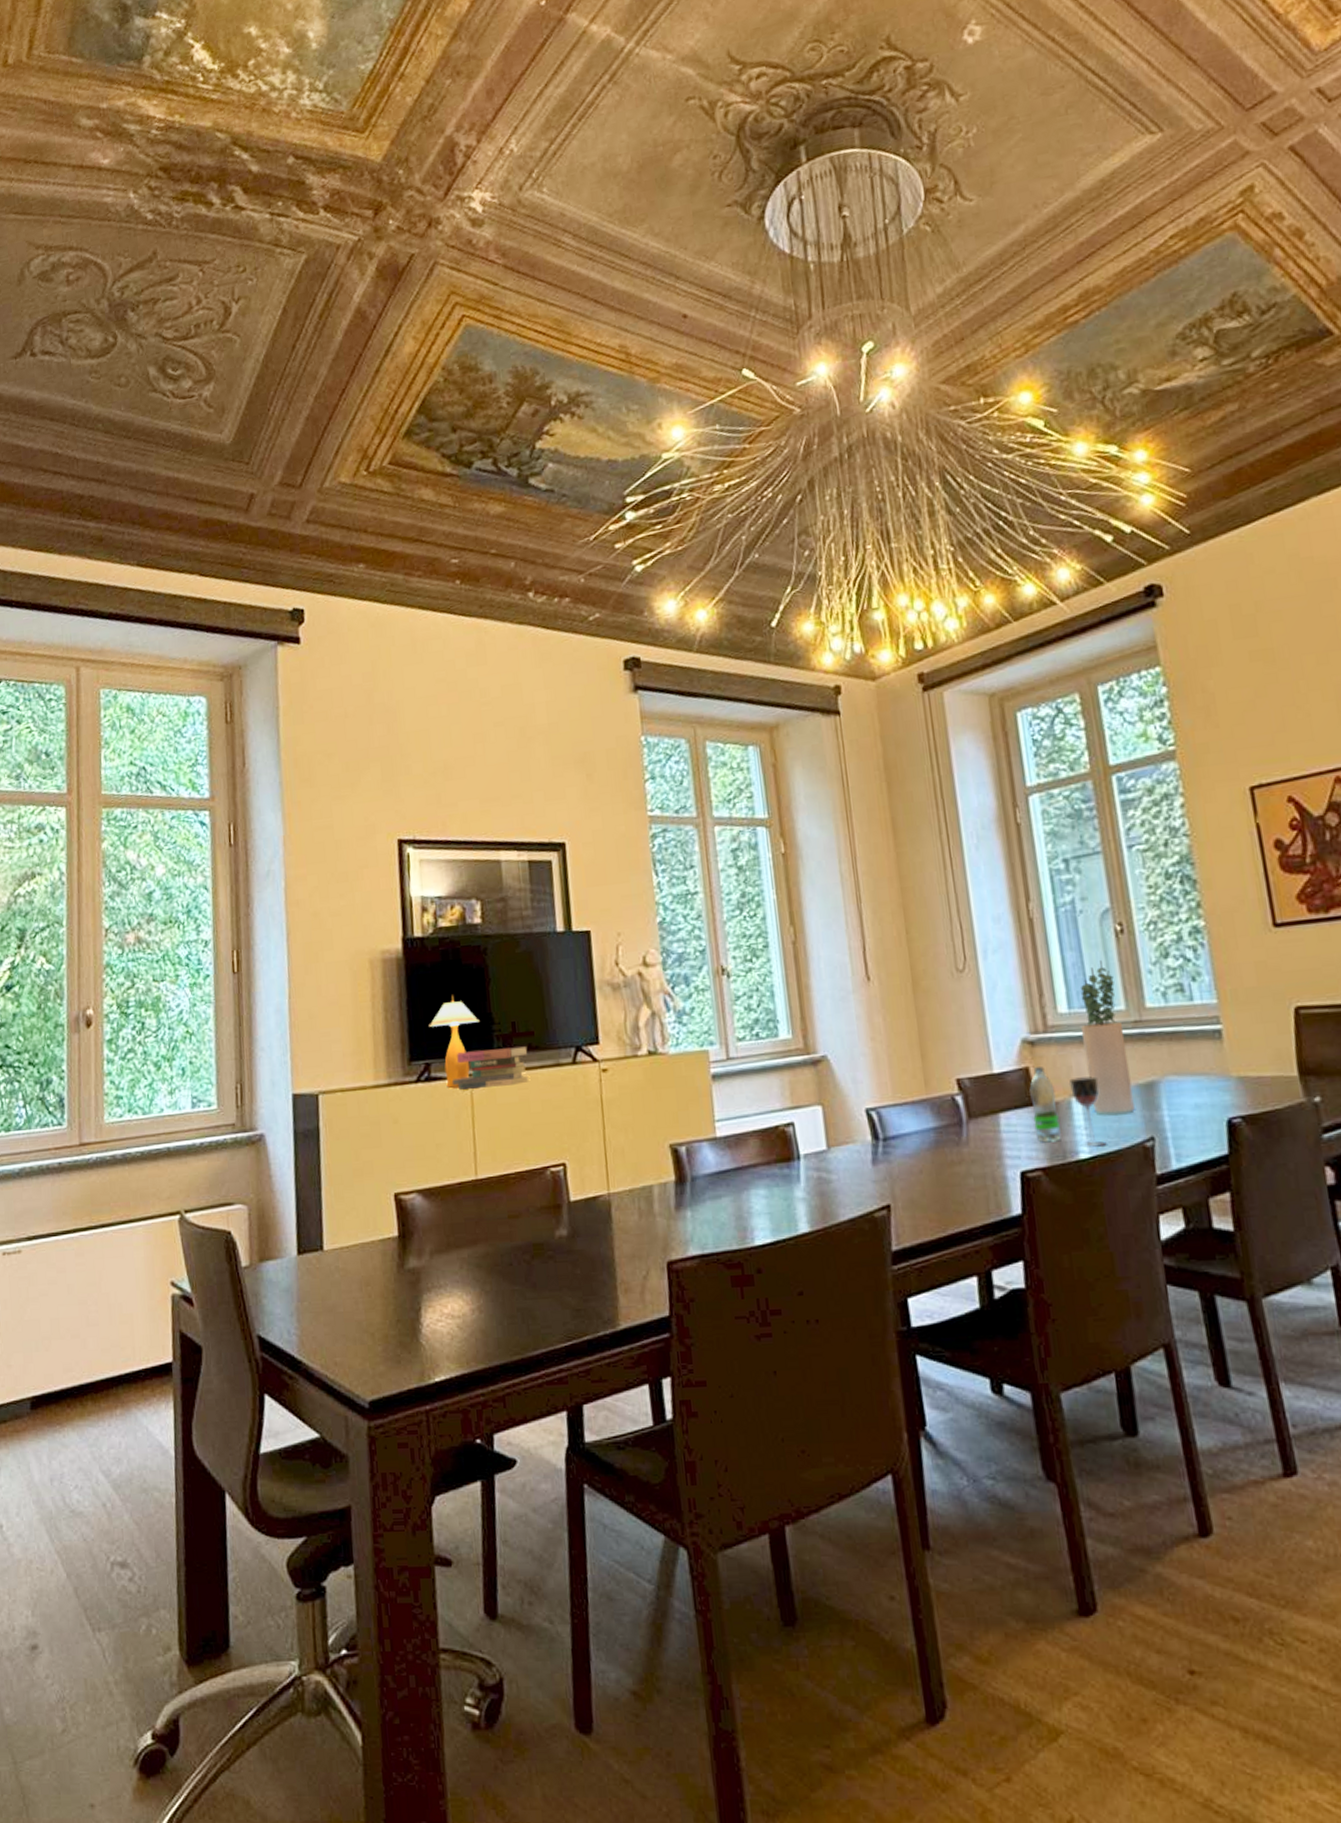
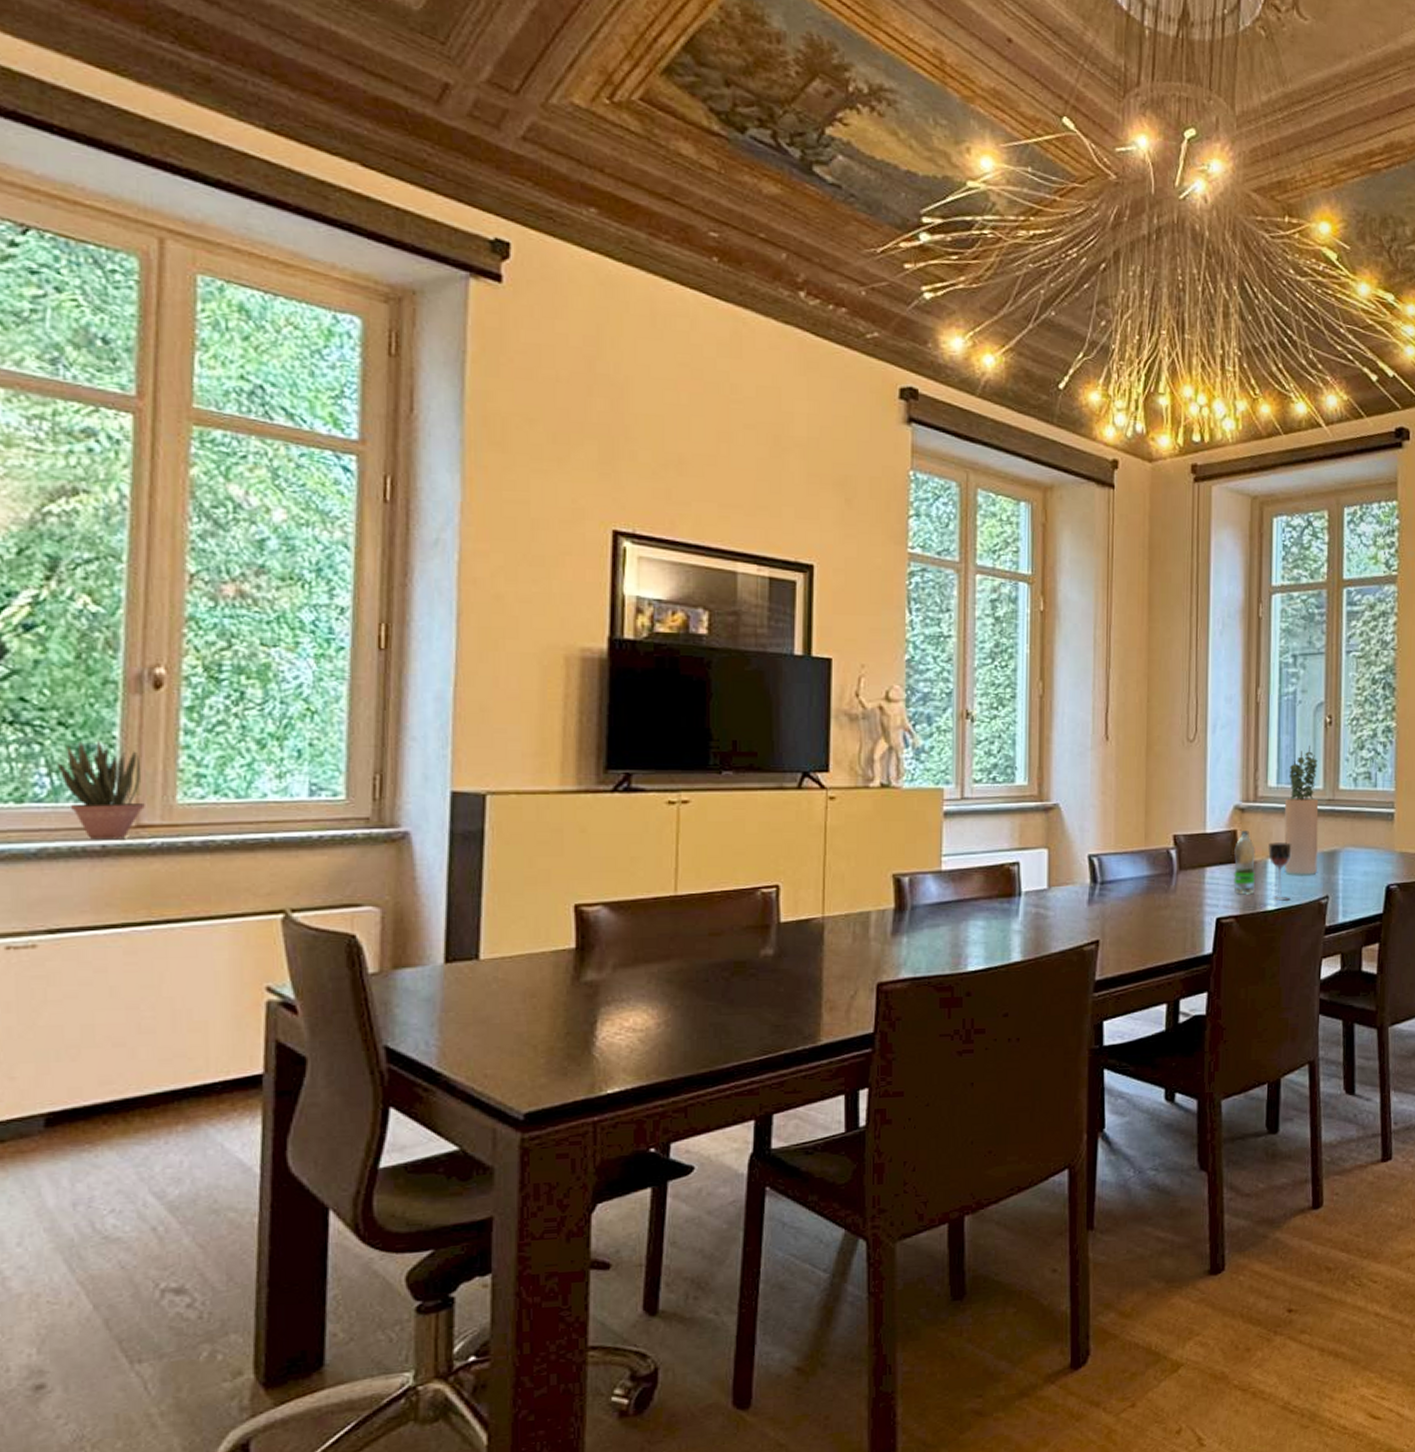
potted plant: none [29,1074,85,1159] -> present [57,739,145,840]
table lamp: present [429,995,480,1089] -> none [633,705,695,802]
books: present [453,1046,529,1090] -> none [657,766,748,804]

